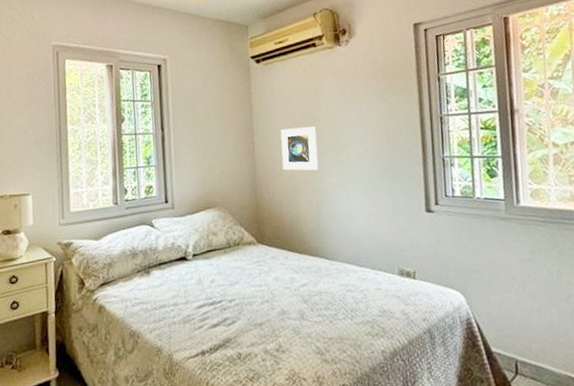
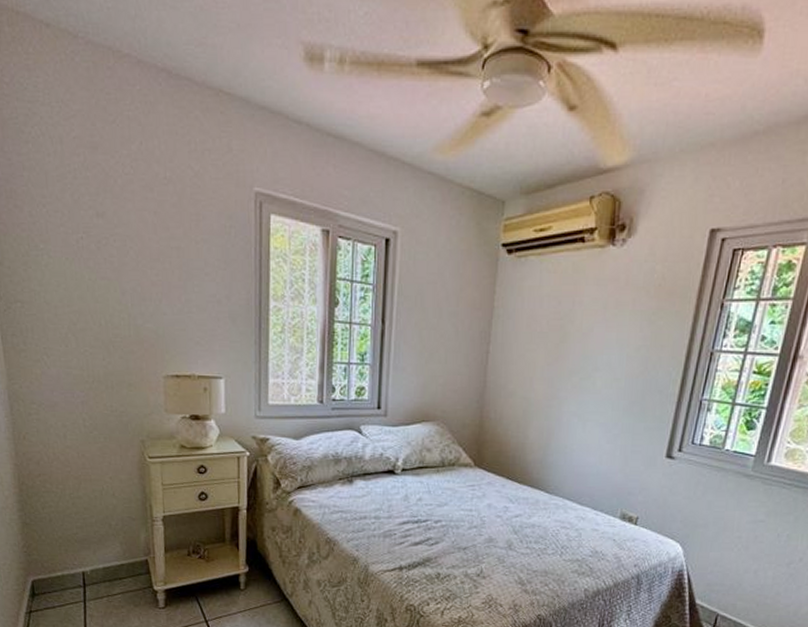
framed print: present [280,126,319,171] -> none [517,341,563,395]

